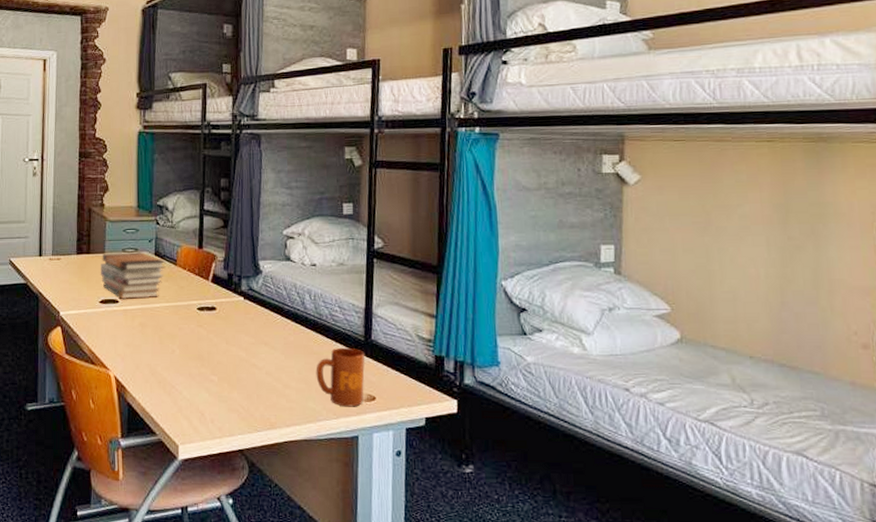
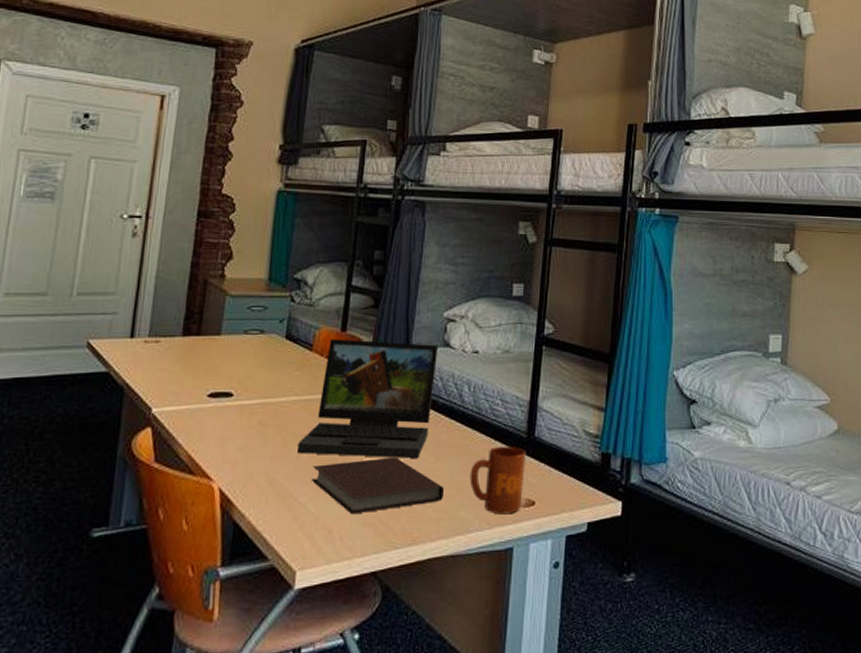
book stack: present [101,251,165,299] -> none [213,333,298,392]
laptop: none [172,255,281,356] -> present [297,339,439,458]
notebook: none [184,354,295,401] -> present [311,457,445,515]

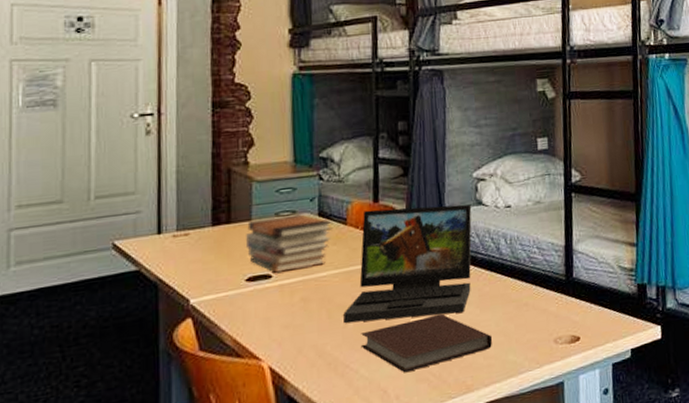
book stack: none [213,333,298,392] -> present [246,214,333,273]
mug: present [469,446,527,515] -> none [515,289,568,354]

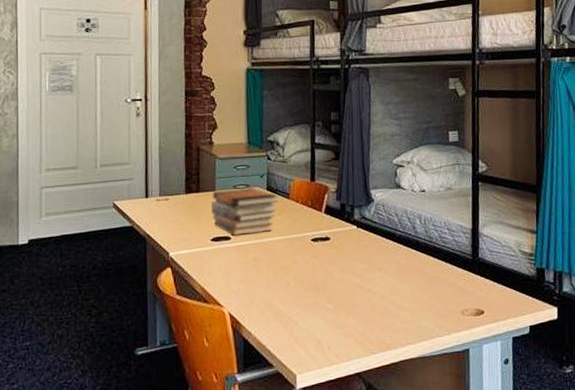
laptop: present [343,204,472,324] -> none [286,187,392,282]
notebook: present [360,313,493,373] -> none [300,280,409,328]

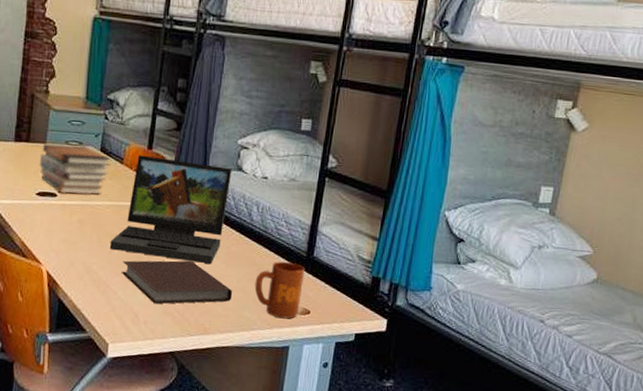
laptop: none [286,187,392,282] -> present [110,155,232,264]
notebook: none [300,280,409,328] -> present [121,260,233,304]
mug: none [427,266,474,323] -> present [254,261,306,319]

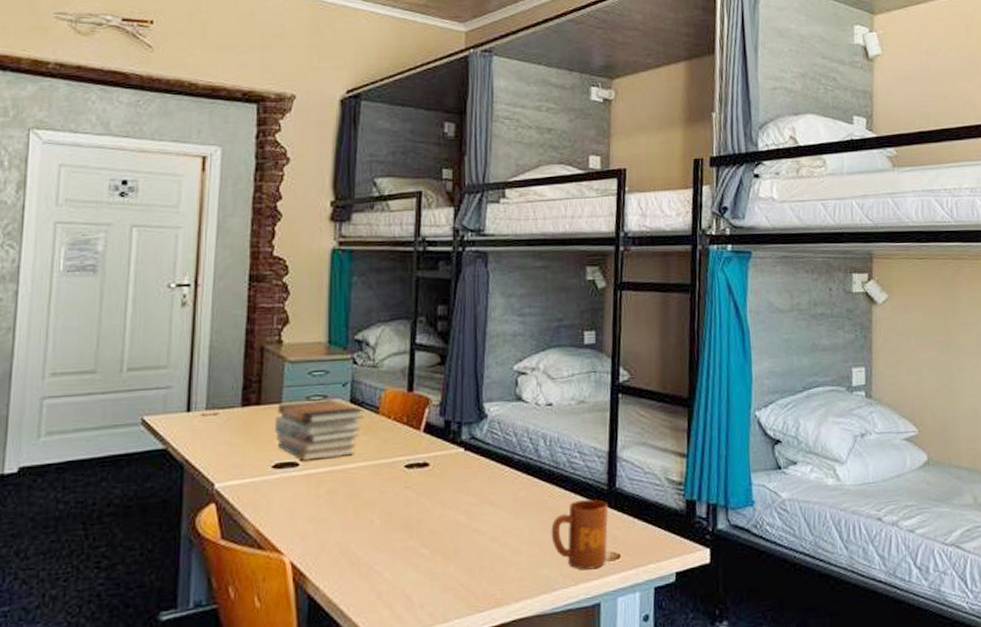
laptop: present [110,155,232,264] -> none [370,399,511,521]
notebook: present [121,260,233,304] -> none [386,517,526,580]

